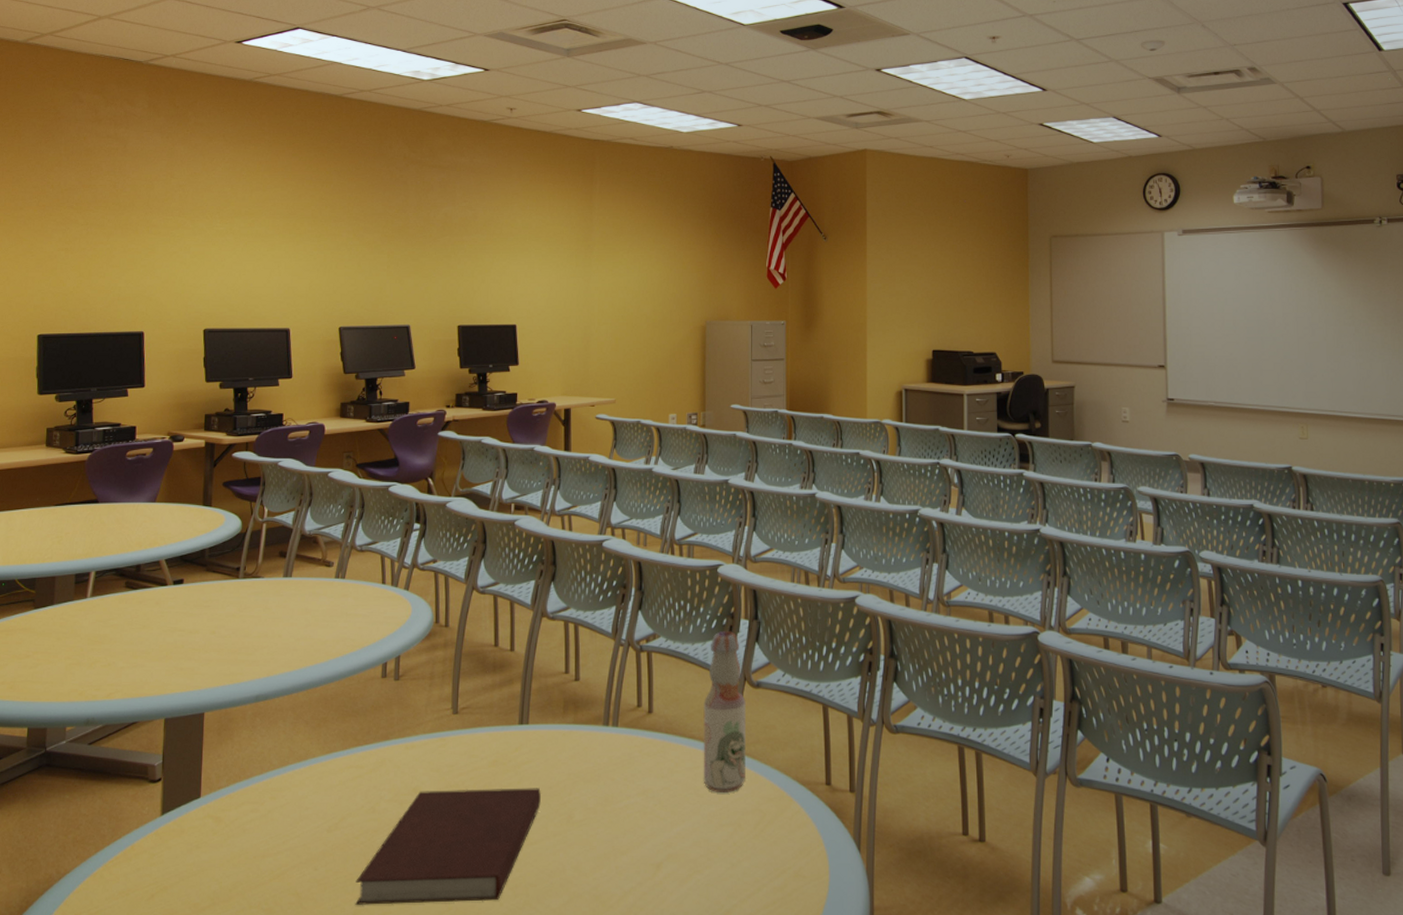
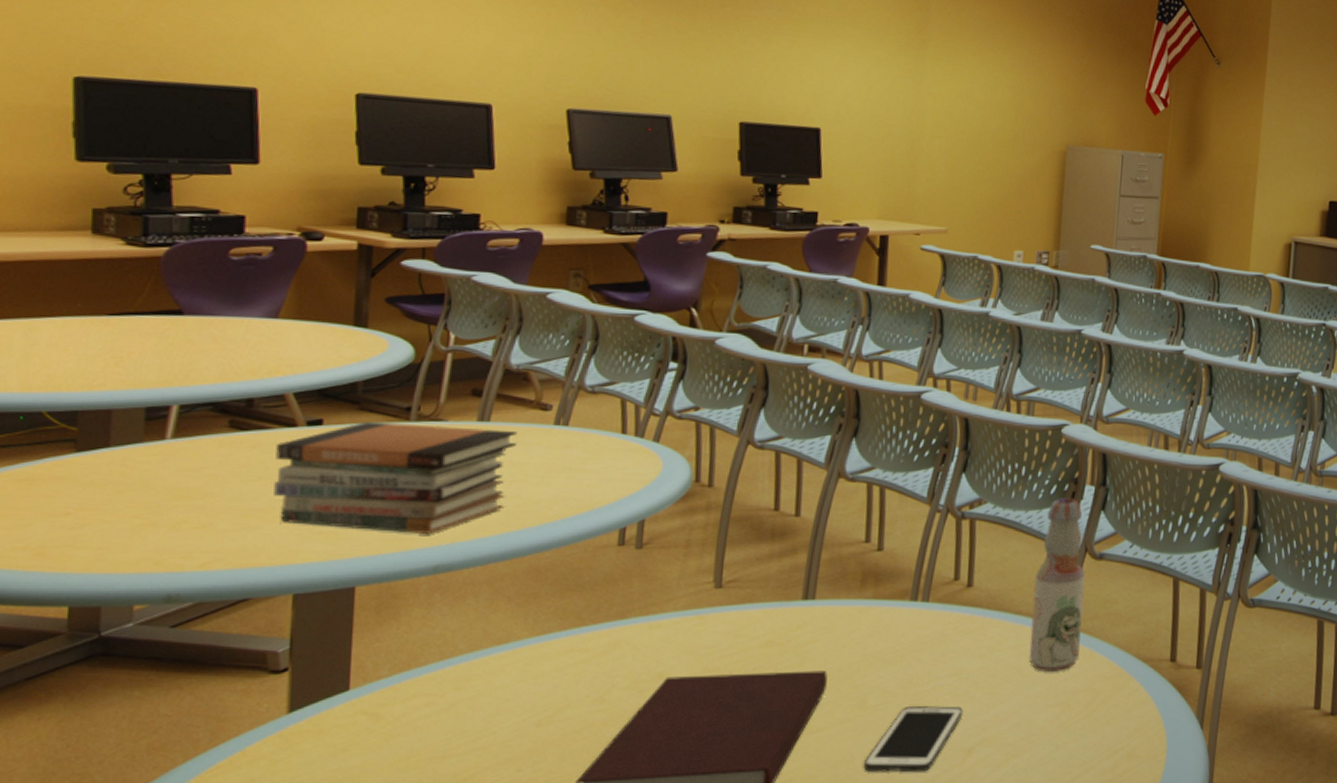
book stack: none [153,579,310,670] -> present [274,421,517,535]
cell phone: none [573,821,651,884] -> present [863,705,964,773]

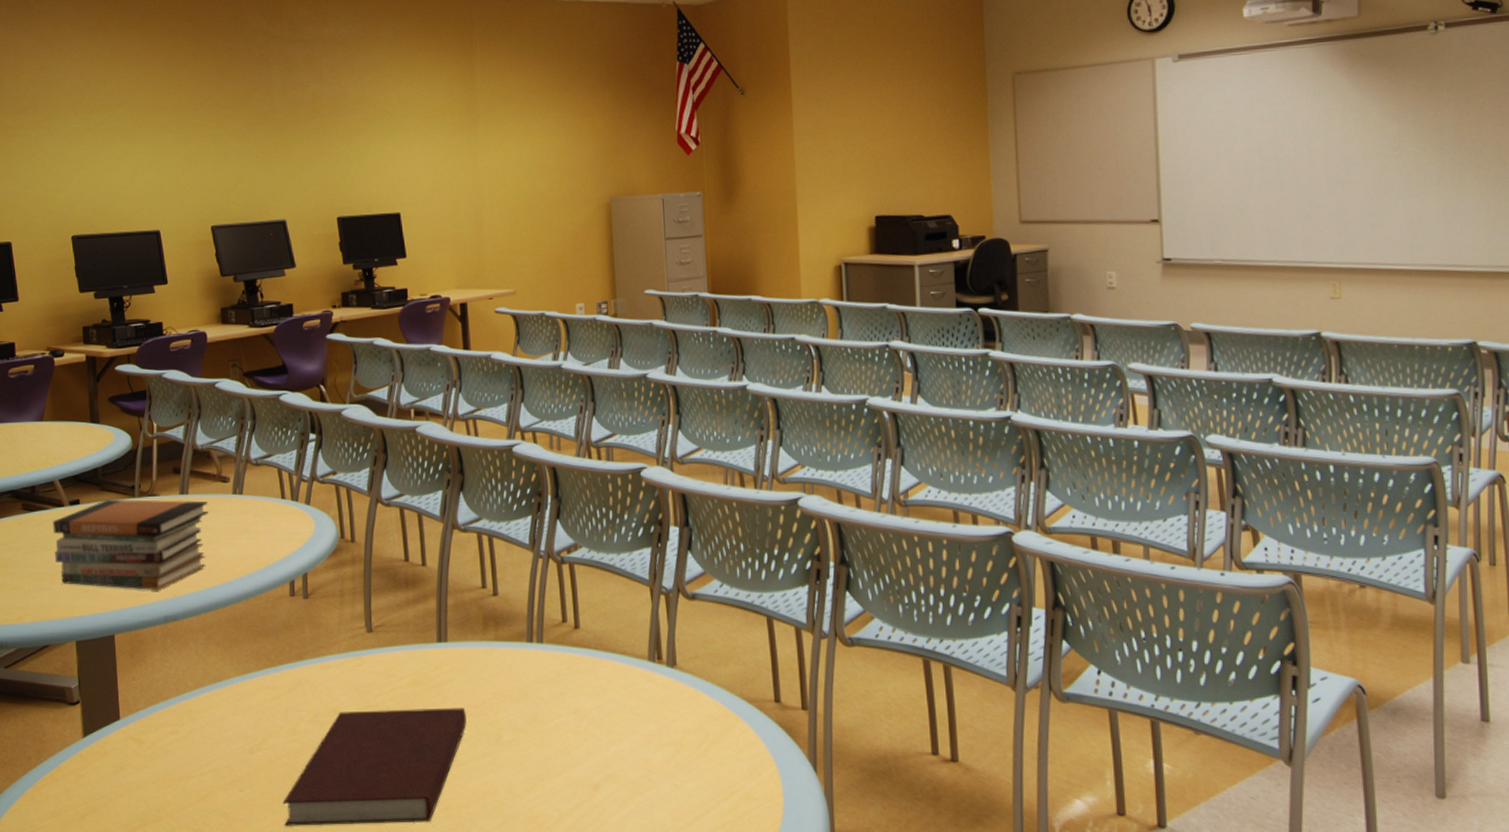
cell phone: present [863,705,964,773] -> none [506,741,586,806]
bottle: present [1028,498,1085,673] -> none [634,540,685,712]

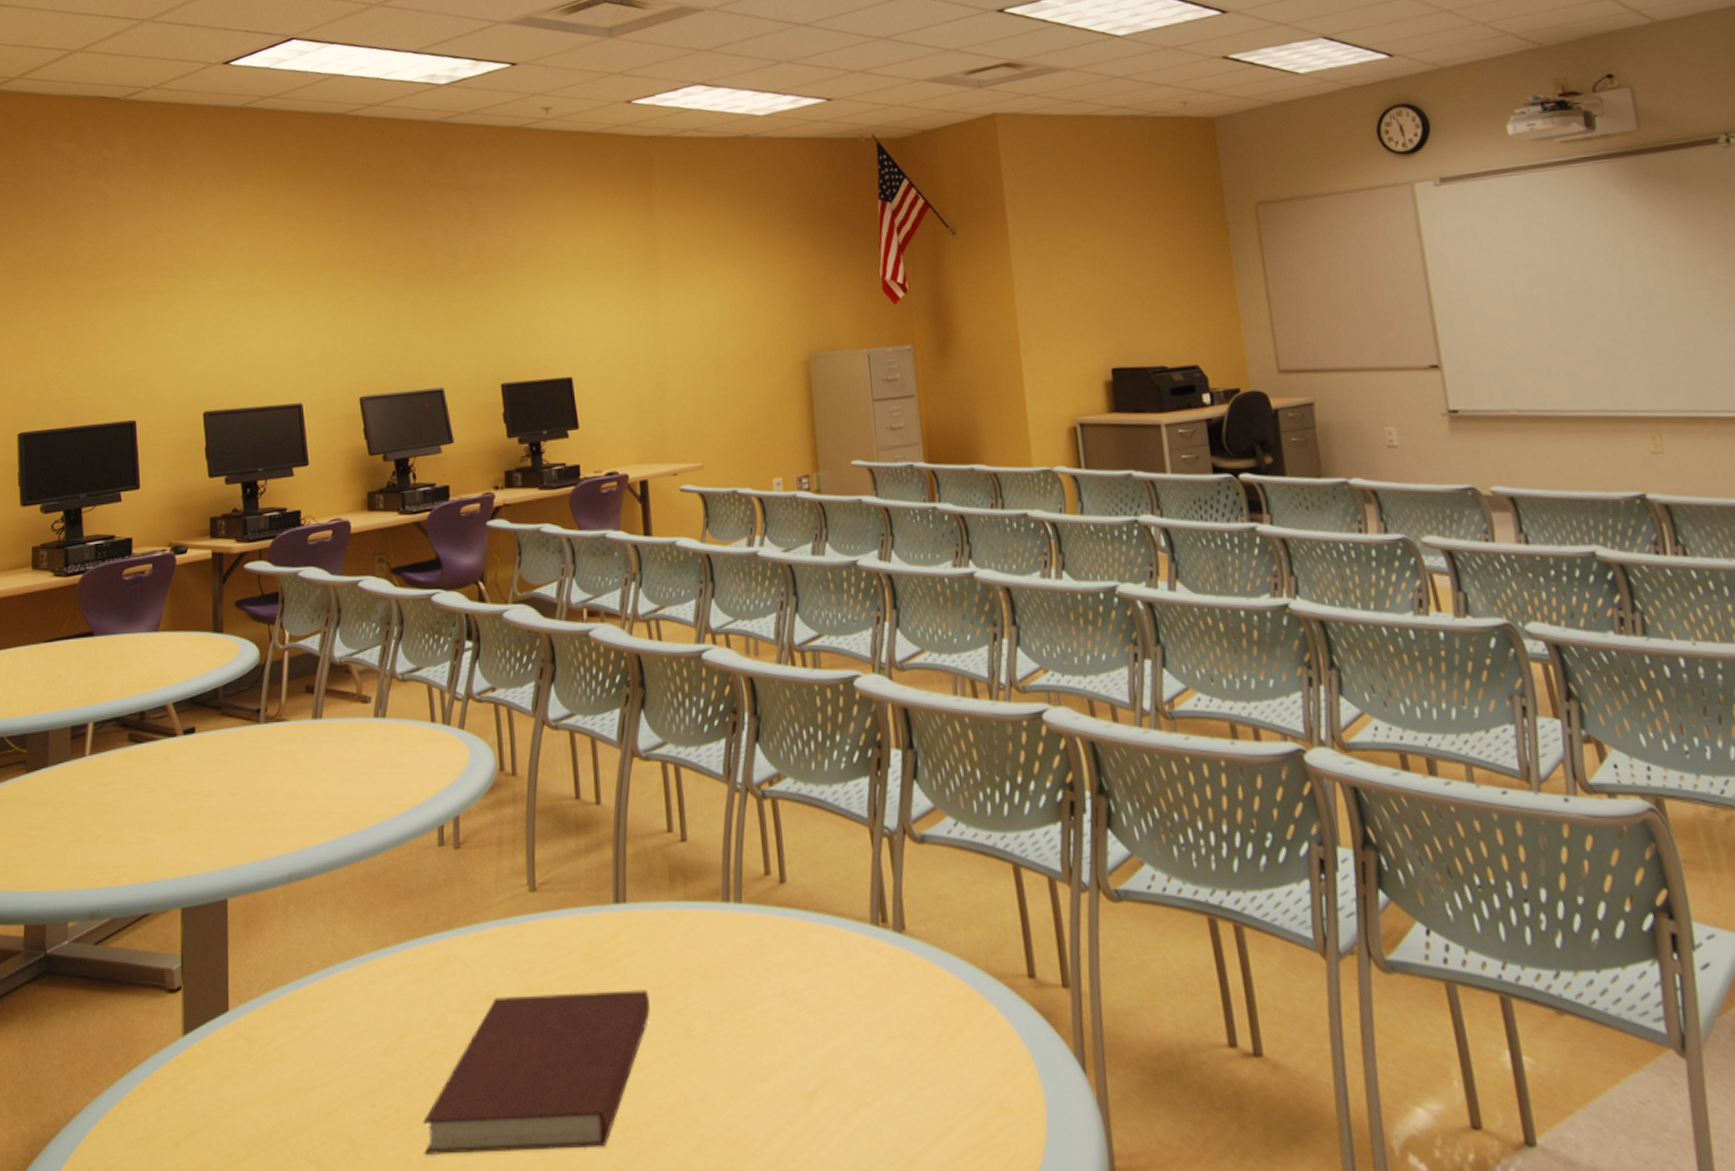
book stack: present [53,499,208,591] -> none [163,725,345,842]

